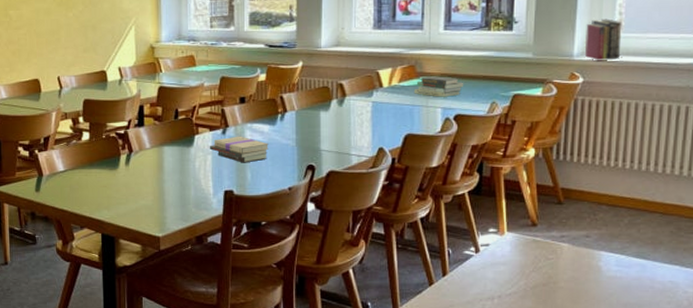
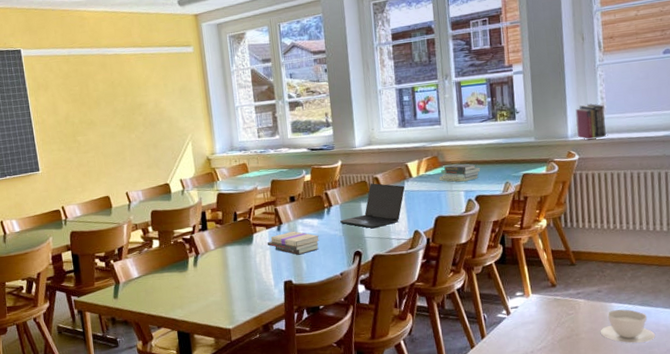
laptop: none [294,90,374,141] -> present [340,183,405,229]
teacup: none [584,260,649,300] -> present [601,309,656,344]

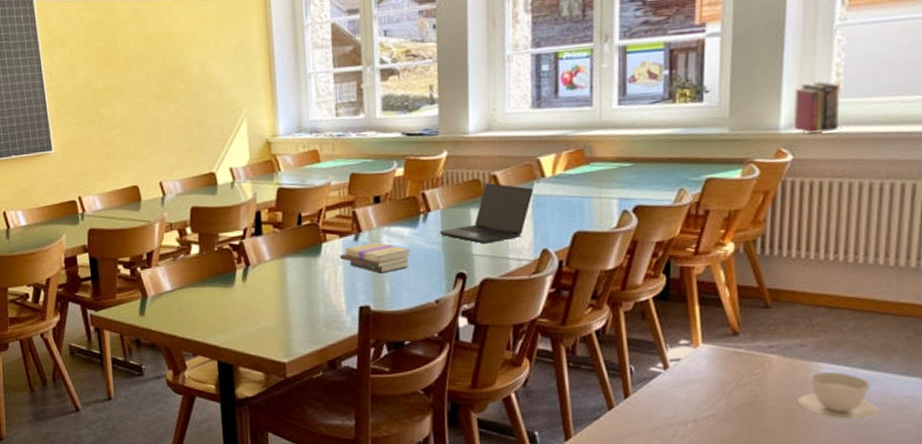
books: present [439,163,481,182] -> none [583,160,645,186]

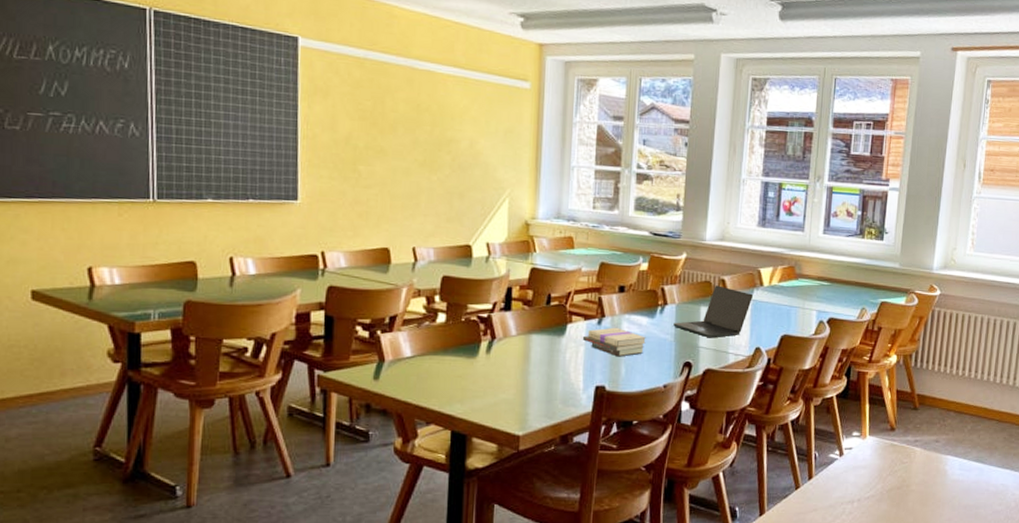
books: present [793,81,840,134] -> none [942,237,974,276]
teacup: present [798,372,881,420] -> none [932,464,985,502]

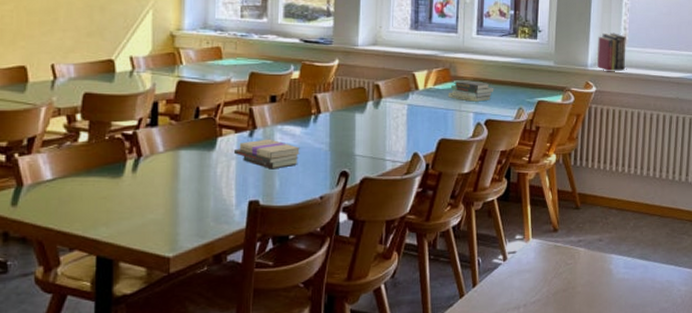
laptop: present [673,285,754,338] -> none [328,91,409,146]
books: none [792,278,838,300] -> present [448,80,494,102]
books: none [942,237,974,276] -> present [597,33,626,72]

